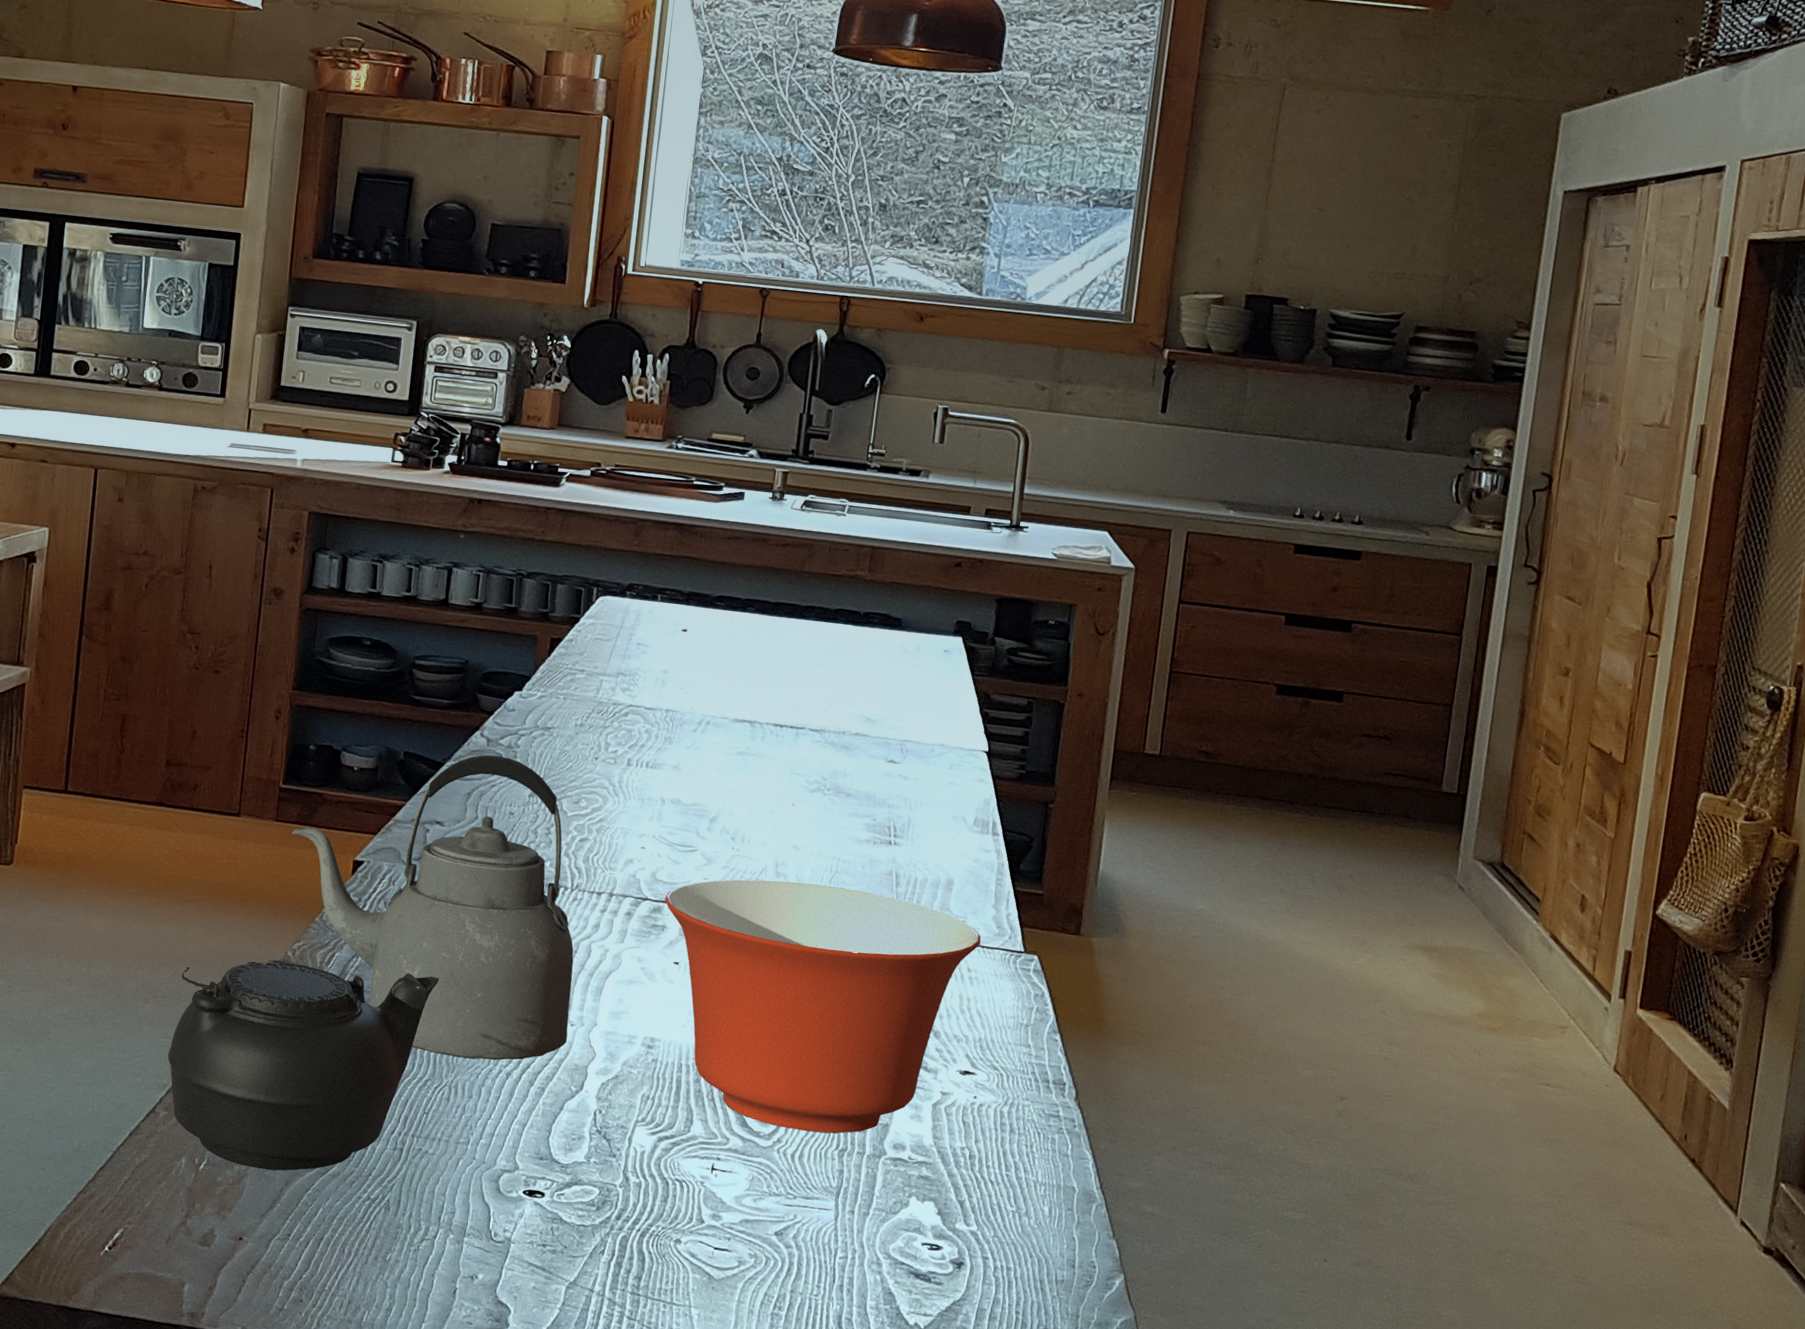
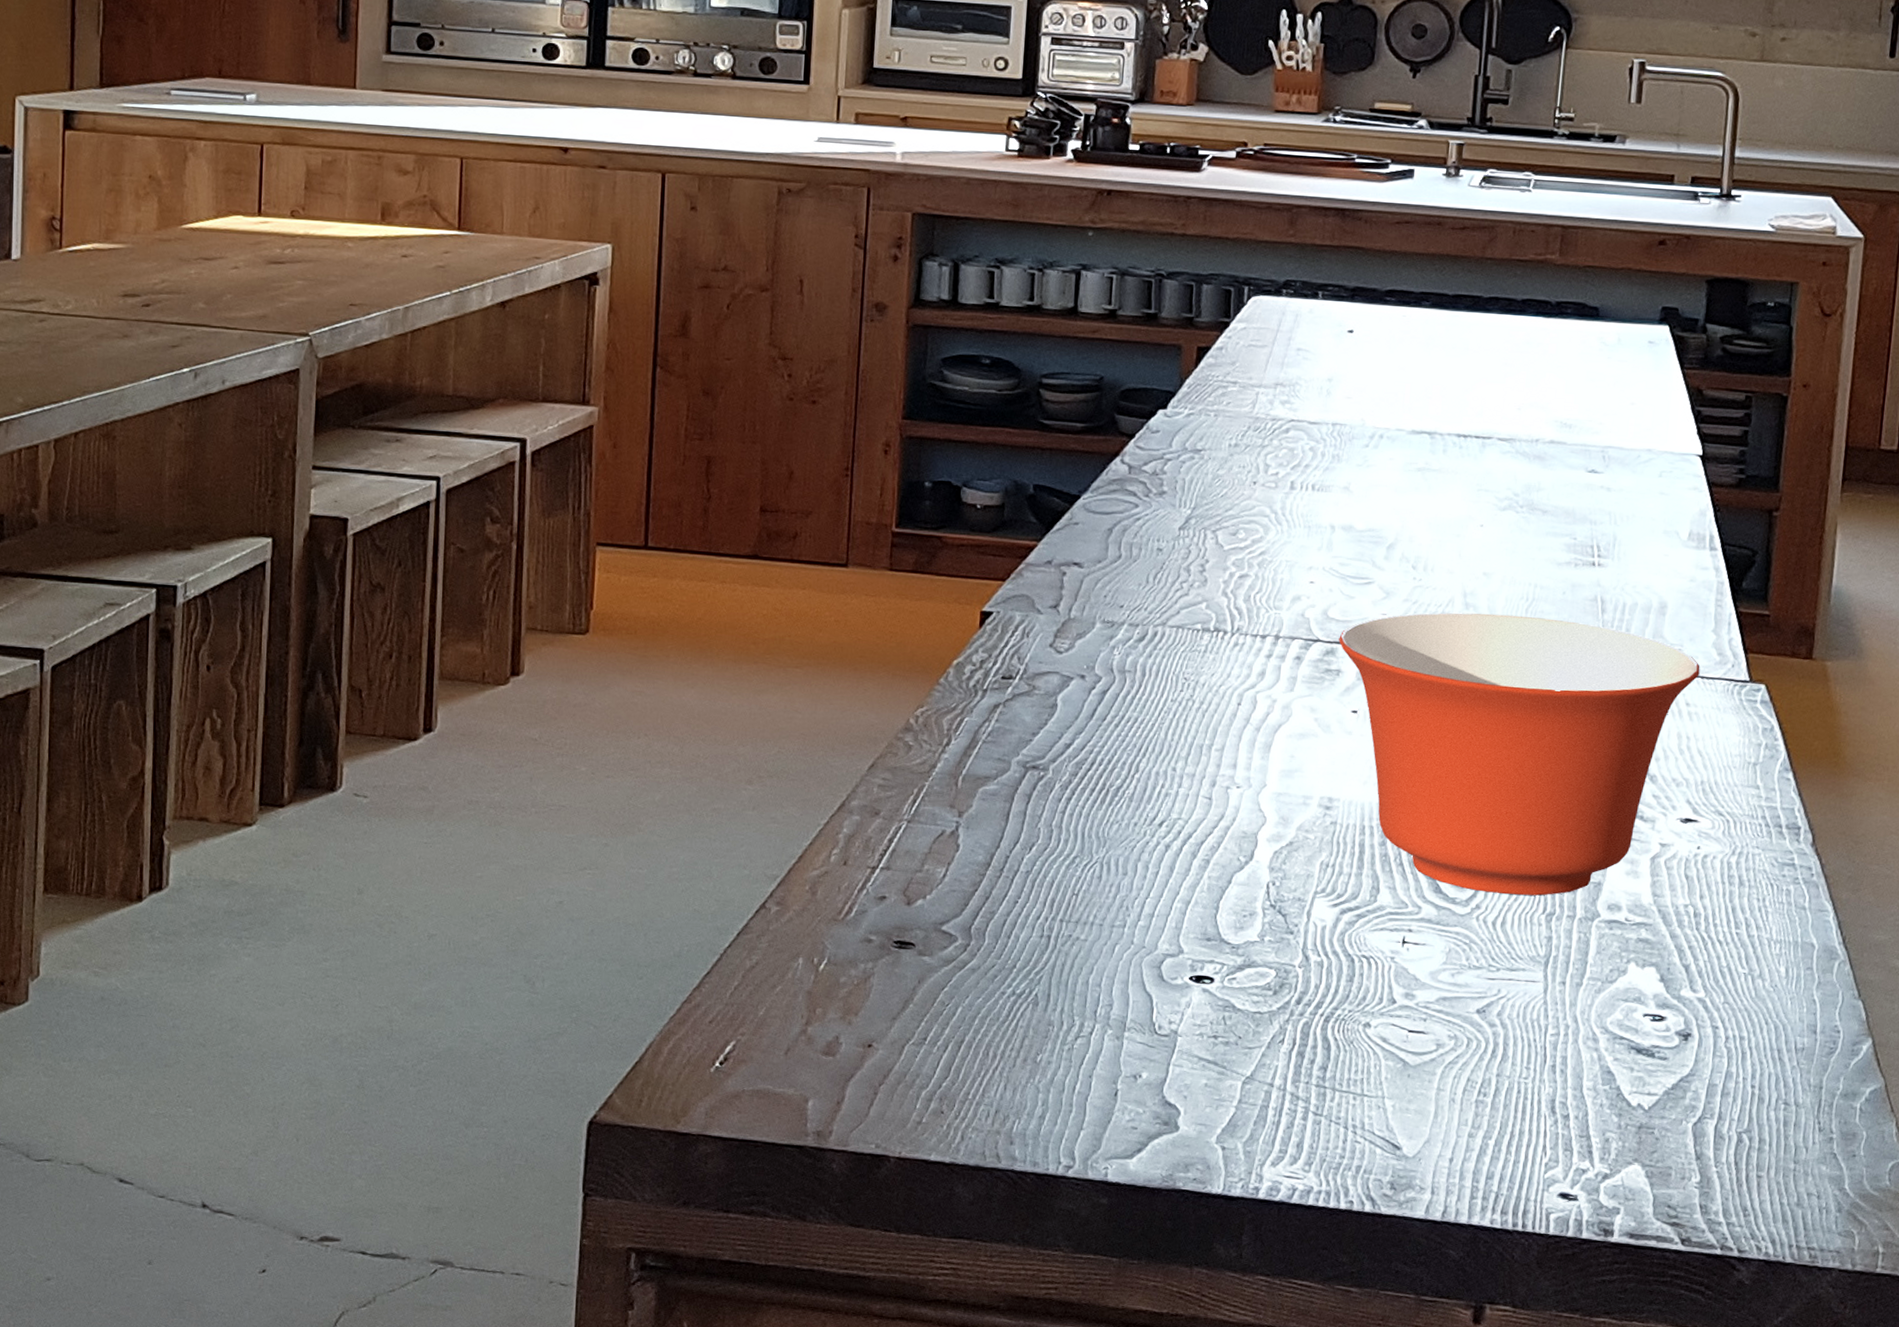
teapot: present [167,959,439,1171] -> none [777,728,1084,967]
kettle: present [291,754,574,1061] -> none [908,483,1237,831]

